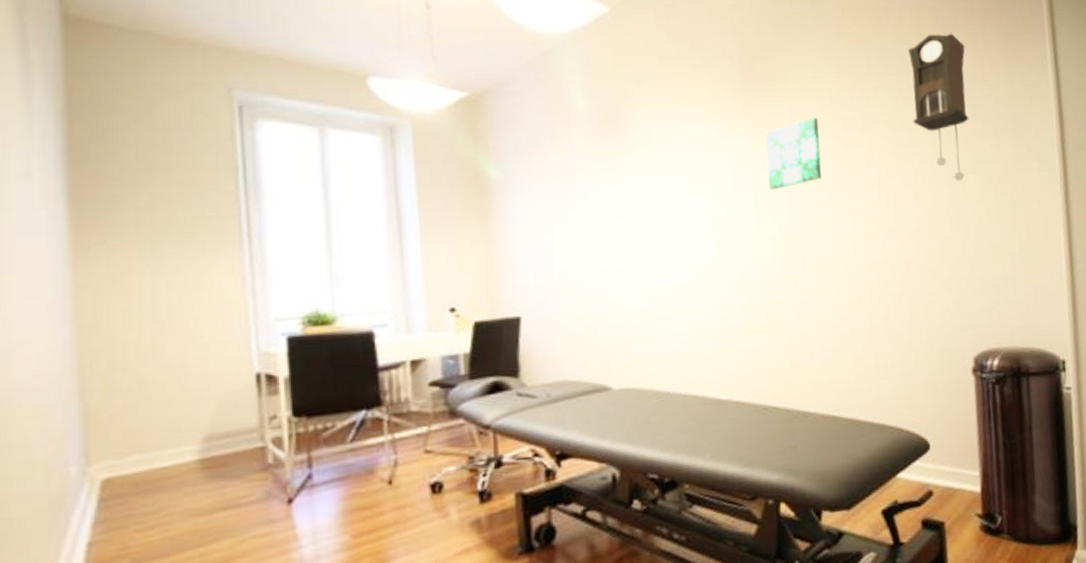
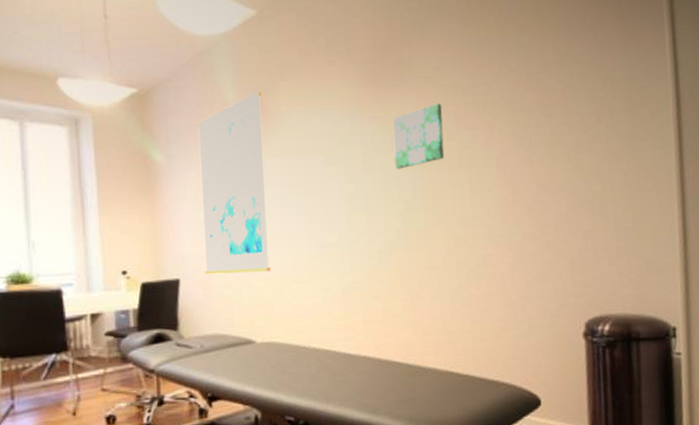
wall art: none [540,98,630,311] -> present [197,91,271,275]
pendulum clock: present [908,33,969,181] -> none [528,21,586,160]

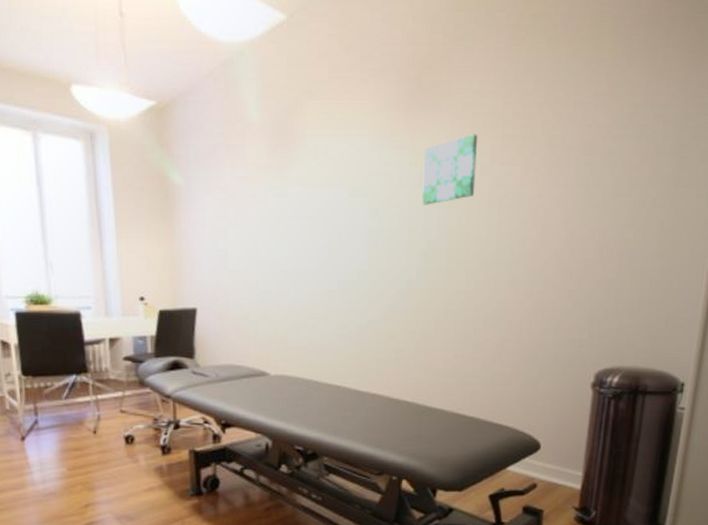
wall art: present [197,91,271,275] -> none [218,110,288,305]

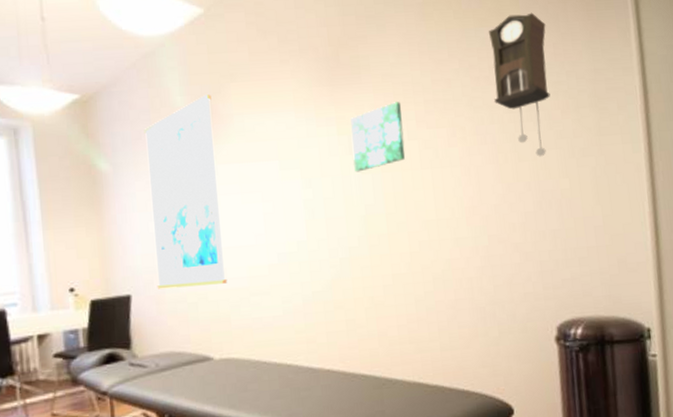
wall art: none [218,110,288,305] -> present [144,93,228,289]
pendulum clock: none [574,45,643,204] -> present [489,12,551,157]

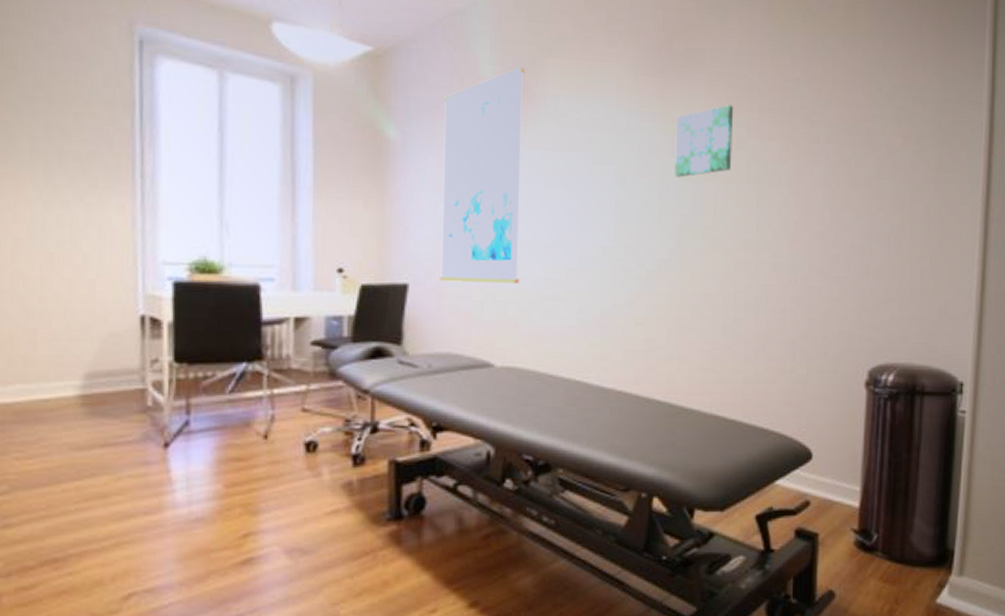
pendulum clock: present [489,12,551,157] -> none [834,26,898,186]

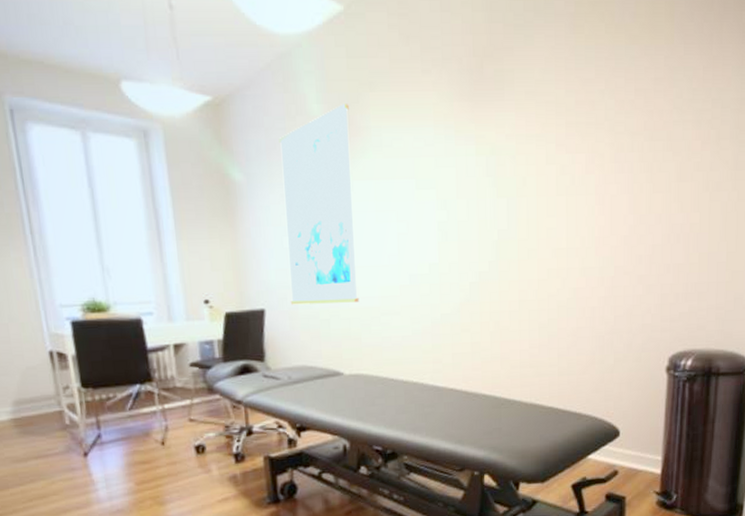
wall art: present [673,105,734,178] -> none [489,123,543,196]

